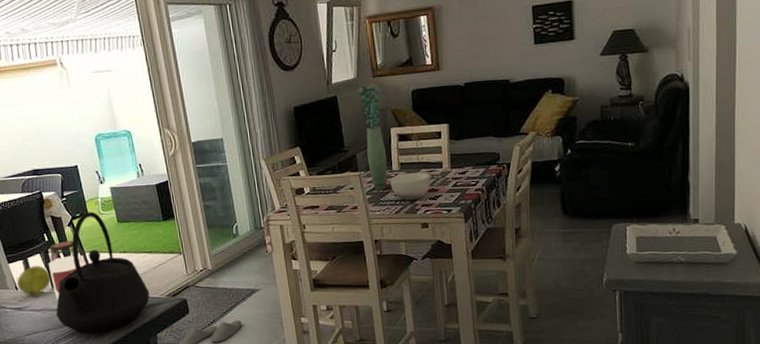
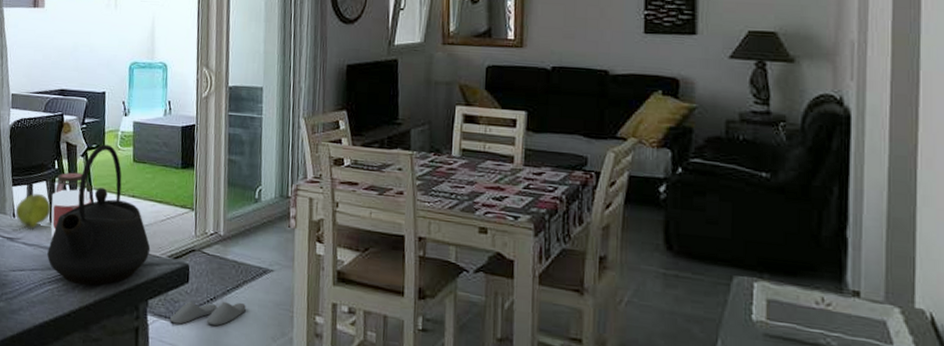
vase: present [358,82,388,190] -> none [423,48,447,177]
bowl: present [389,172,432,201] -> none [446,162,499,197]

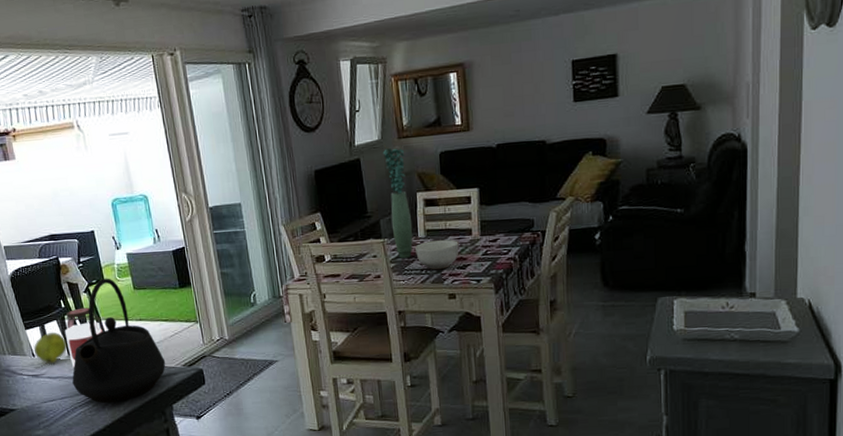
slippers: present [170,301,246,326] -> none [195,392,260,420]
vase: none [423,48,447,177] -> present [382,144,413,258]
bowl: none [446,162,499,197] -> present [414,239,460,270]

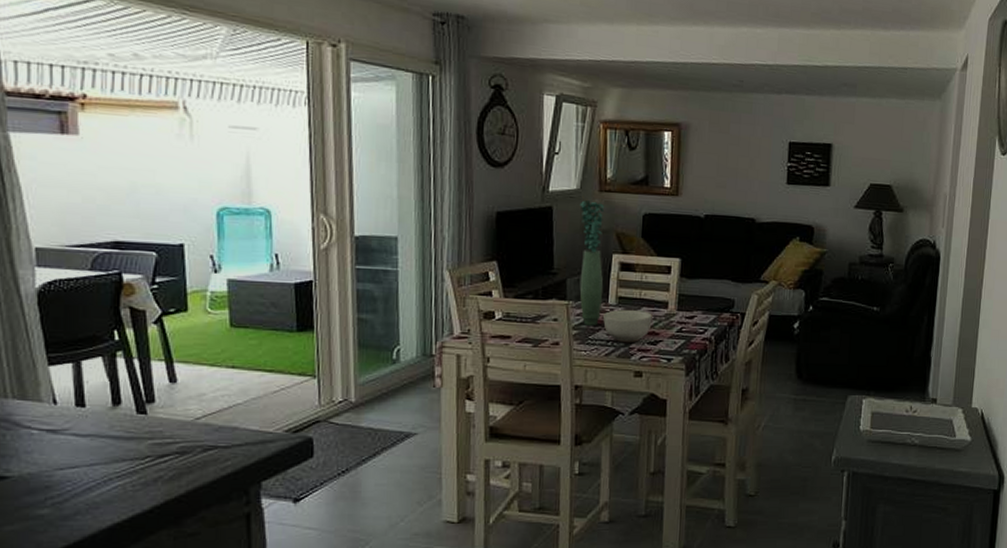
fruit: present [33,332,68,369] -> none [52,372,114,422]
jar: present [64,307,103,368] -> none [112,343,173,424]
kettle: present [72,278,166,403] -> none [112,307,261,474]

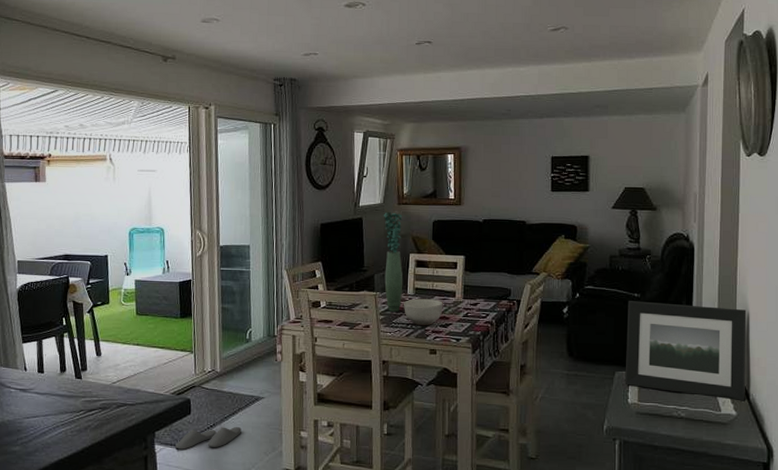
slippers: none [291,470,386,503] -> present [175,426,241,450]
picture frame: none [857,315,989,426] -> present [625,301,747,401]

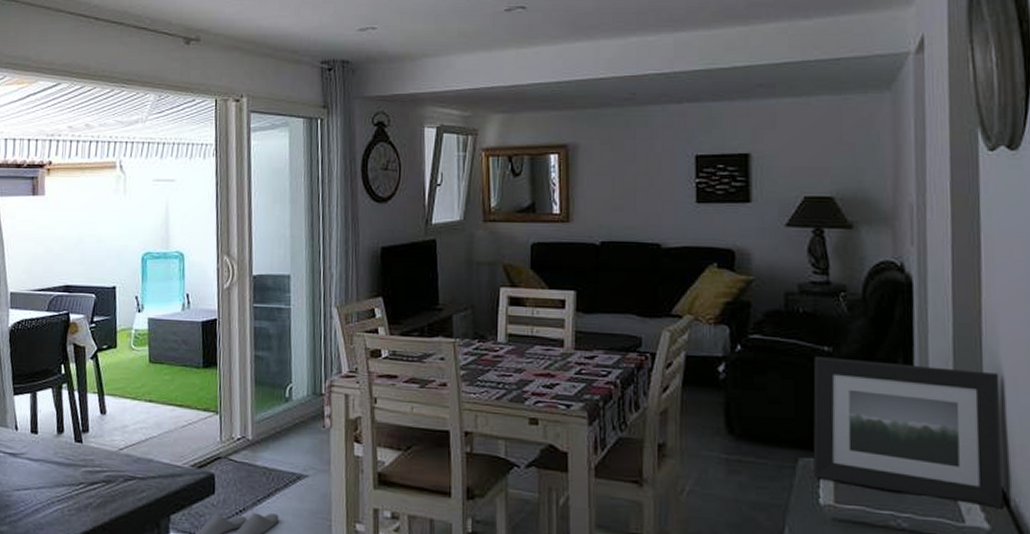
vase: present [383,207,403,312] -> none [463,226,492,366]
bowl: present [403,298,444,326] -> none [491,347,548,386]

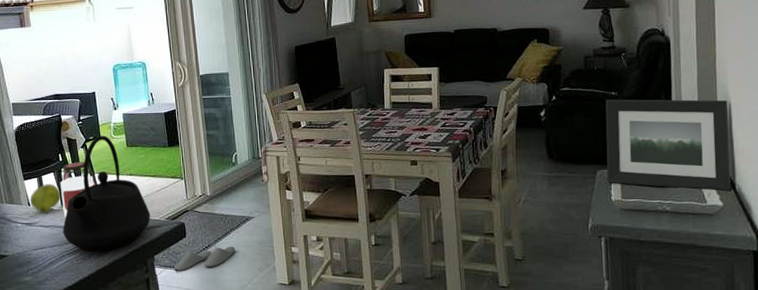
fruit: none [14,402,59,446] -> present [28,183,61,218]
kettle: none [55,344,171,502] -> present [63,135,151,252]
jar: none [58,377,104,451] -> present [60,161,95,218]

